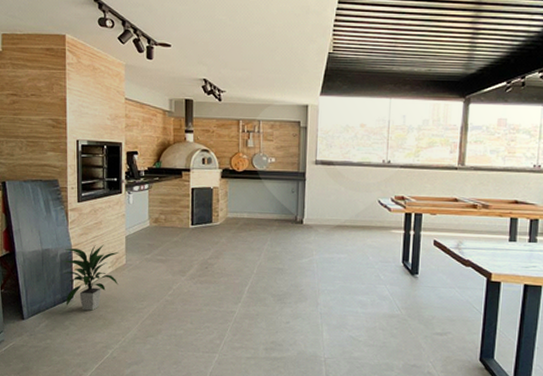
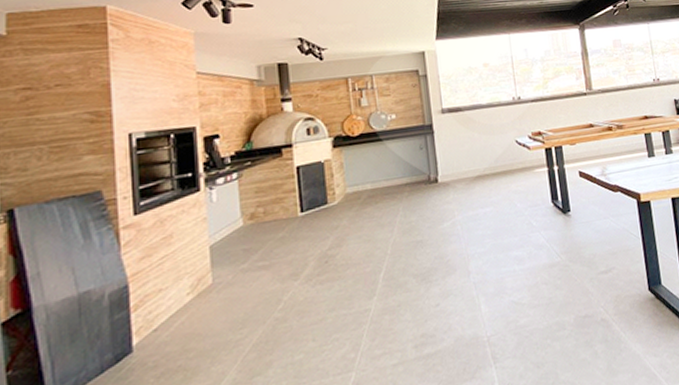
indoor plant: present [63,244,119,311] -> none [113,264,203,367]

